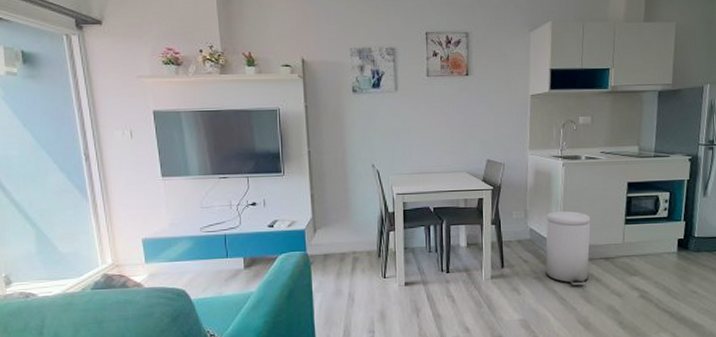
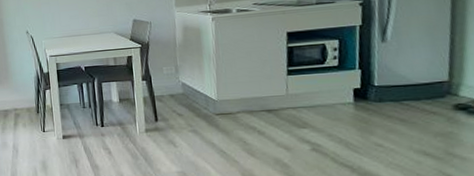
pedal bin: present [545,211,591,286] -> none [198,64,250,139]

